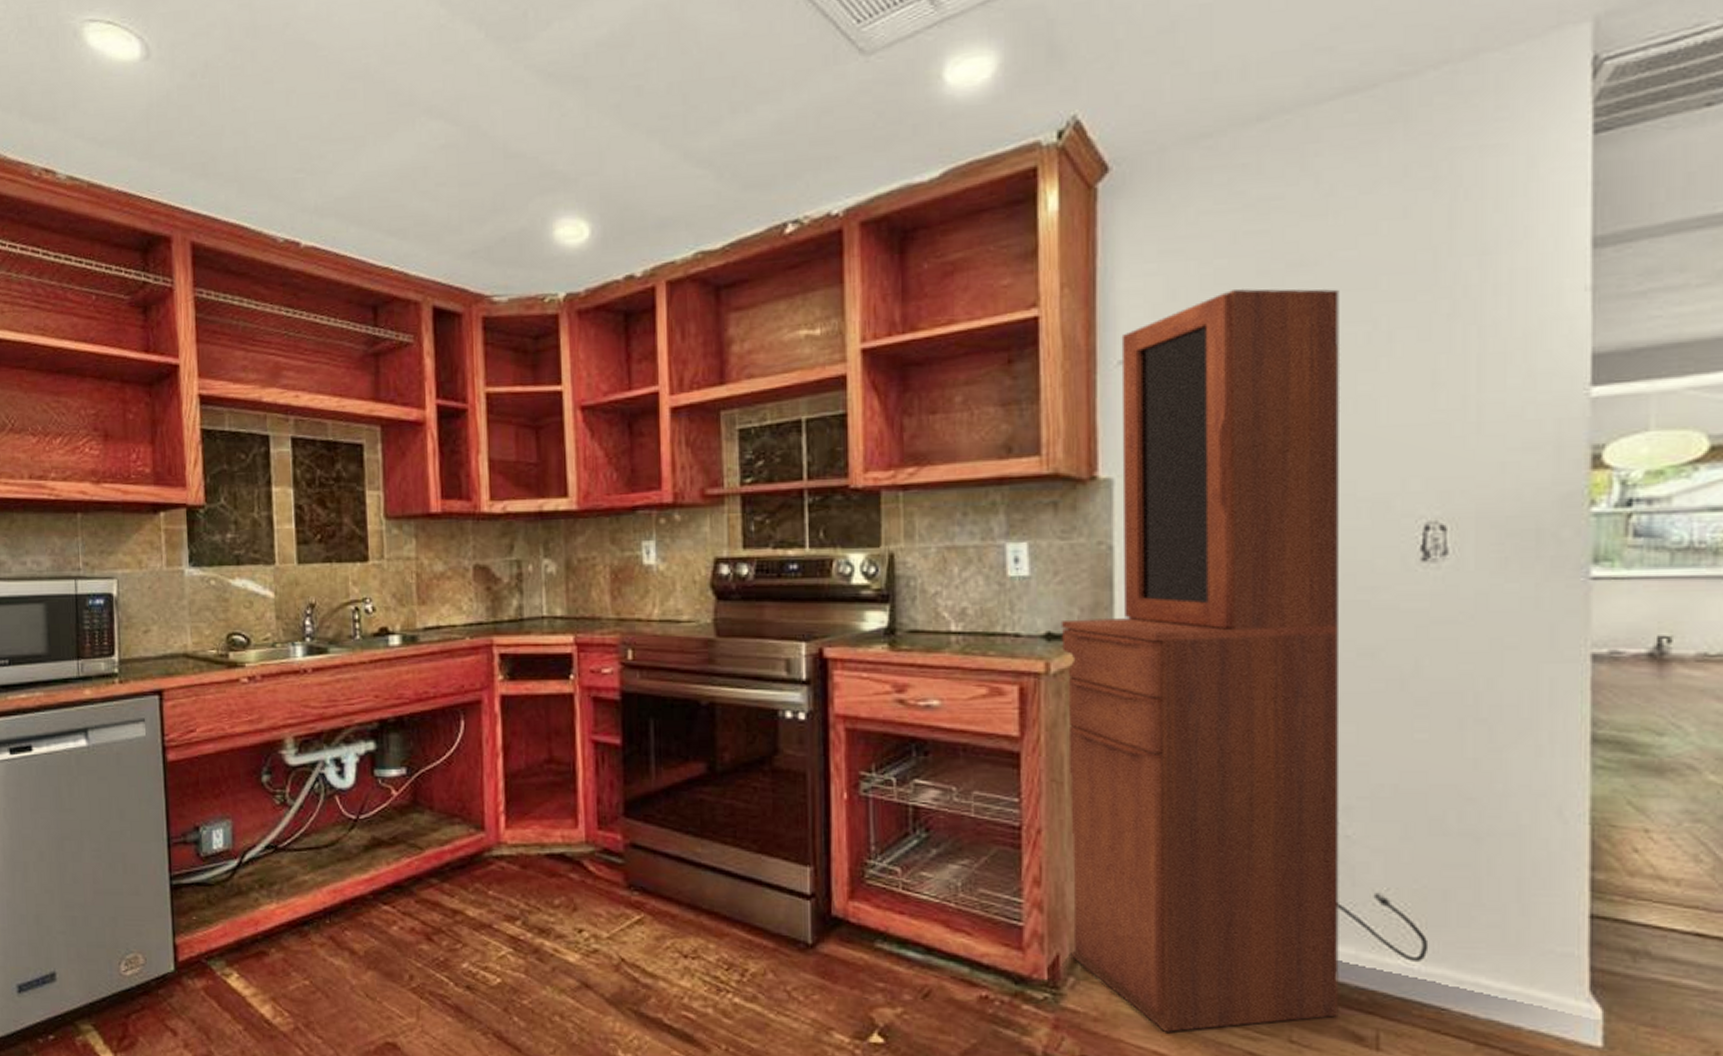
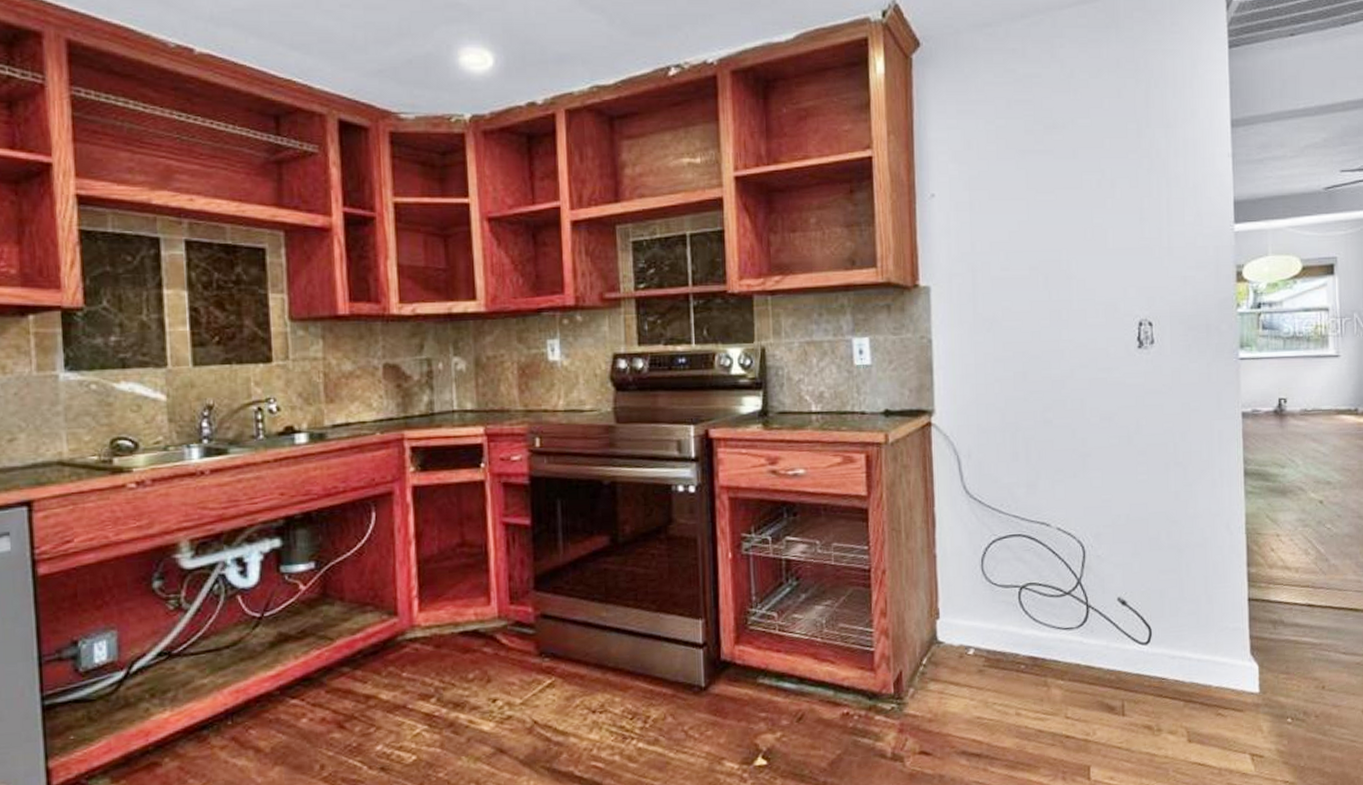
cabinet: present [1061,288,1340,1032] -> none [895,143,1098,723]

